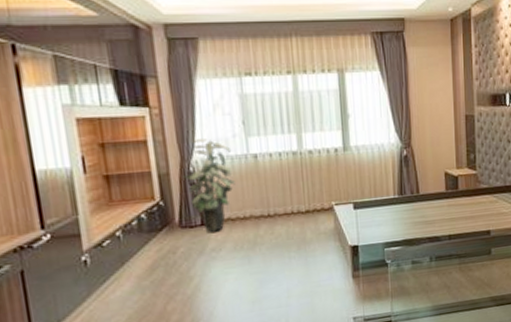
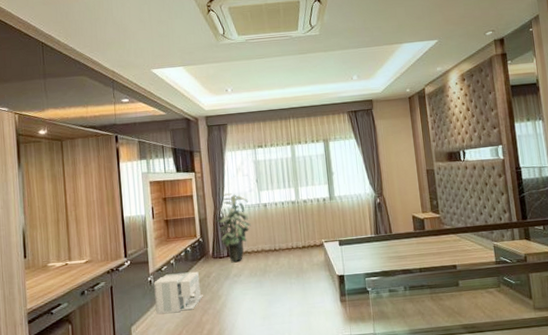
architectural model: none [91,246,167,305] -> present [154,271,203,314]

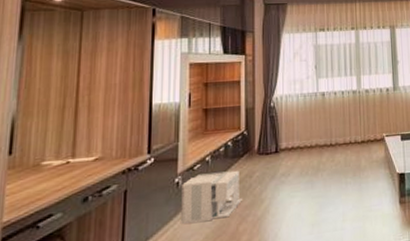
indoor plant: present [215,192,251,262] -> none [264,79,306,159]

